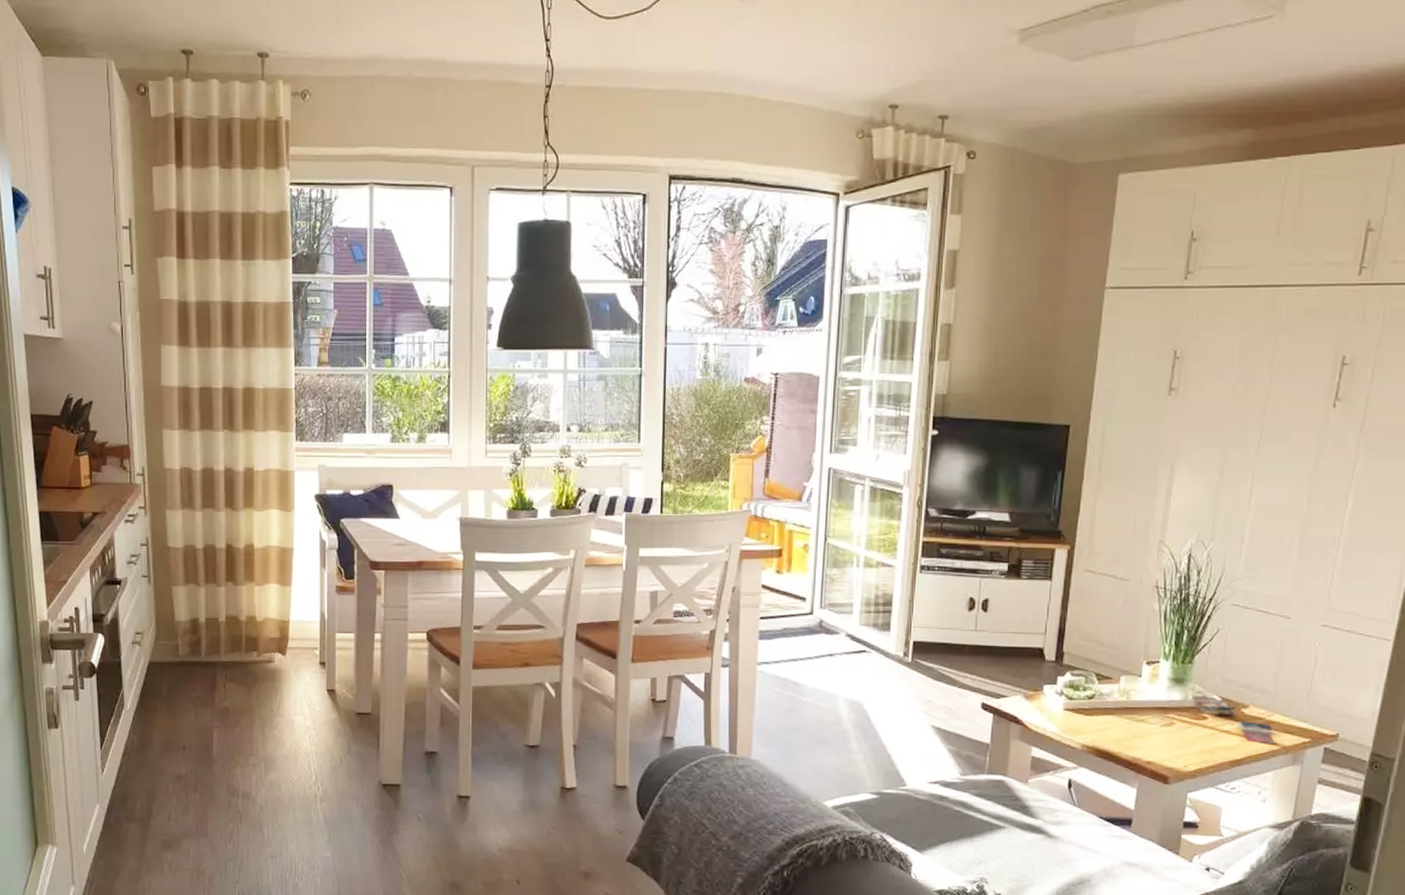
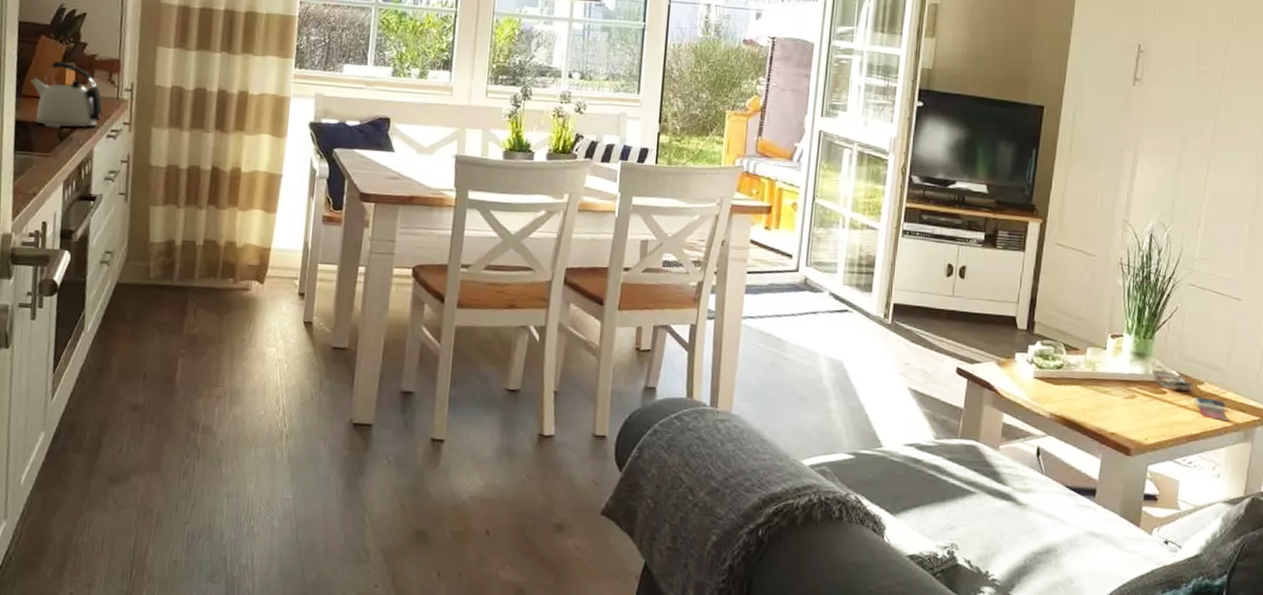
kettle: none [49,450,118,518] -> present [31,60,103,130]

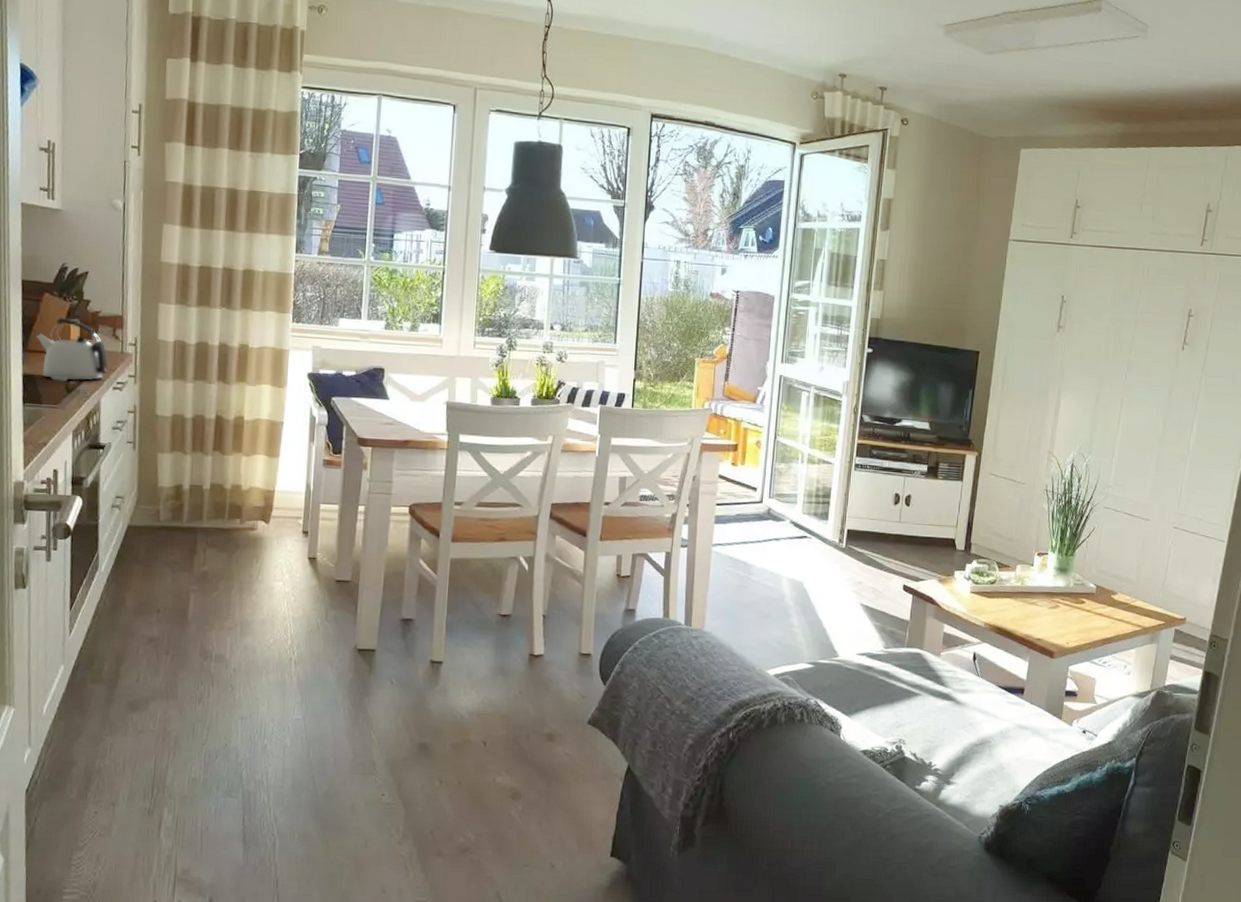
magazine: present [1153,370,1229,420] -> none [1073,583,1138,625]

